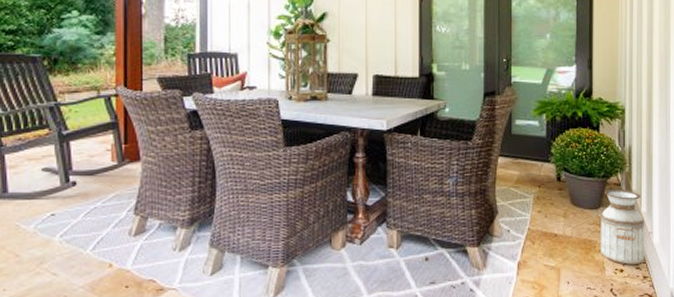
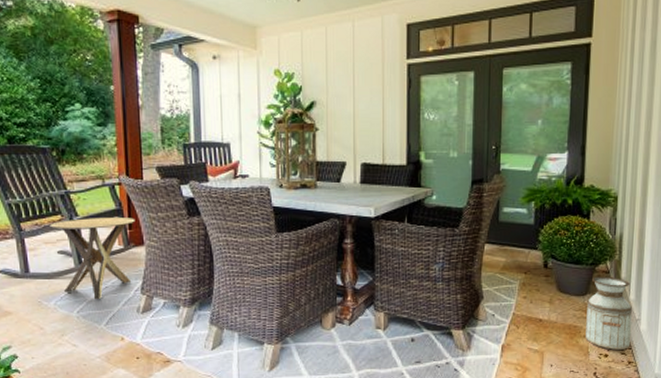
side table: none [35,131,132,222] -> present [49,218,135,300]

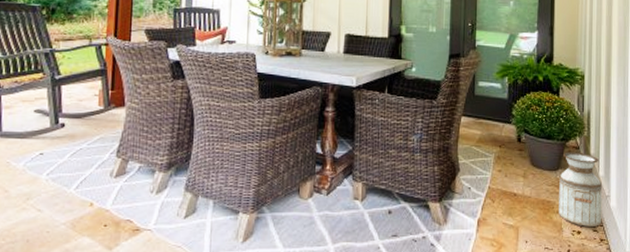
side table: present [49,218,135,300] -> none [29,77,119,162]

